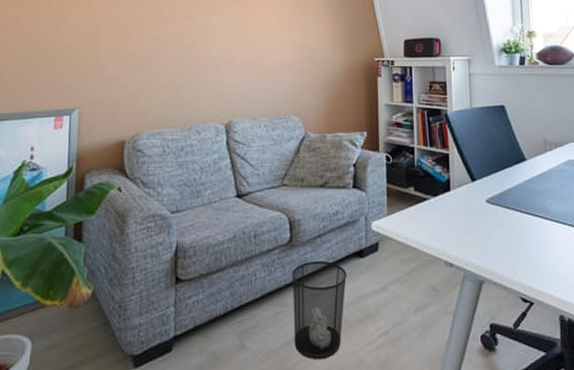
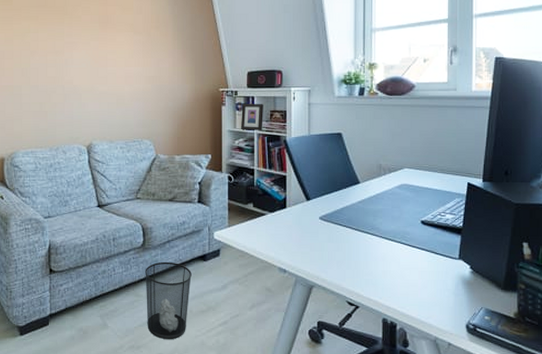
picture frame: none [398,74,422,104] -> present [240,103,263,130]

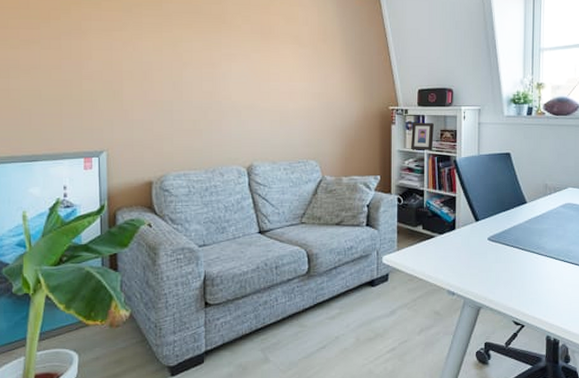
waste bin: present [145,261,192,340] -> none [310,289,359,371]

